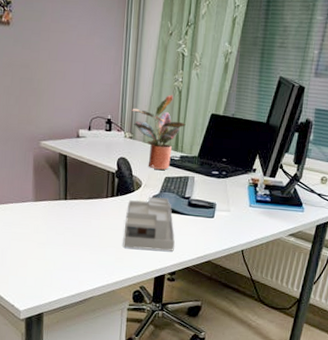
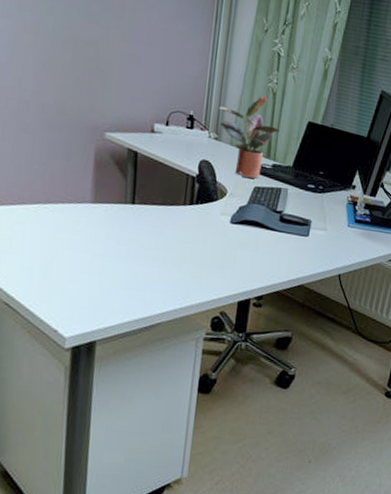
desk organizer: present [123,197,175,251] -> none [201,208,264,272]

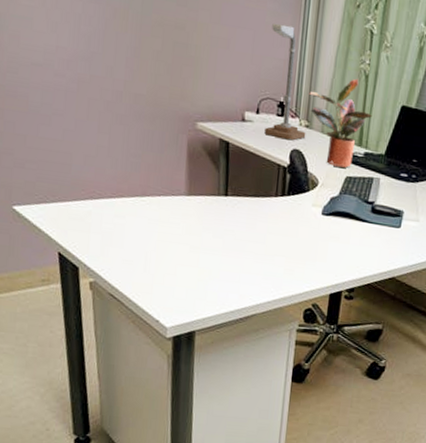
desk lamp: none [173,43,215,152] -> present [264,23,306,141]

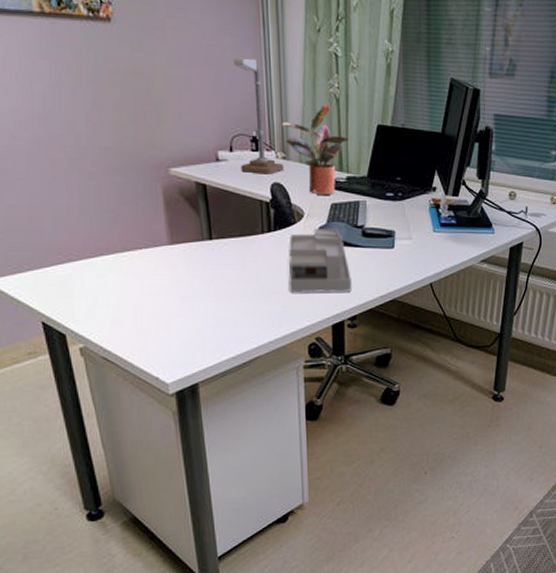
desk organizer: none [293,199,355,265] -> present [288,229,352,293]

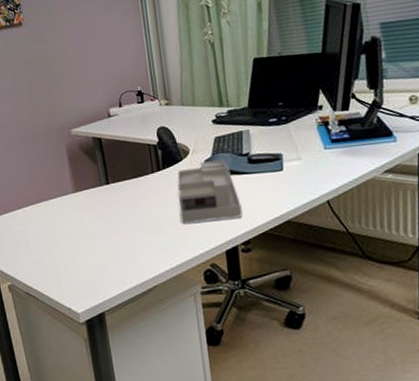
desk lamp: present [233,57,284,174] -> none [117,26,168,123]
potted plant: present [281,103,349,195] -> none [162,49,226,132]

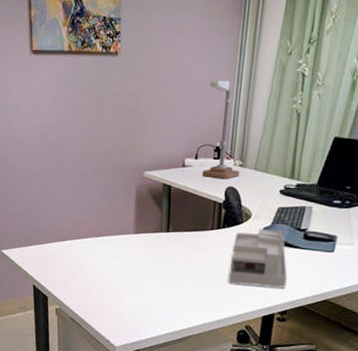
desk lamp: none [117,26,168,123] -> present [202,80,240,180]

